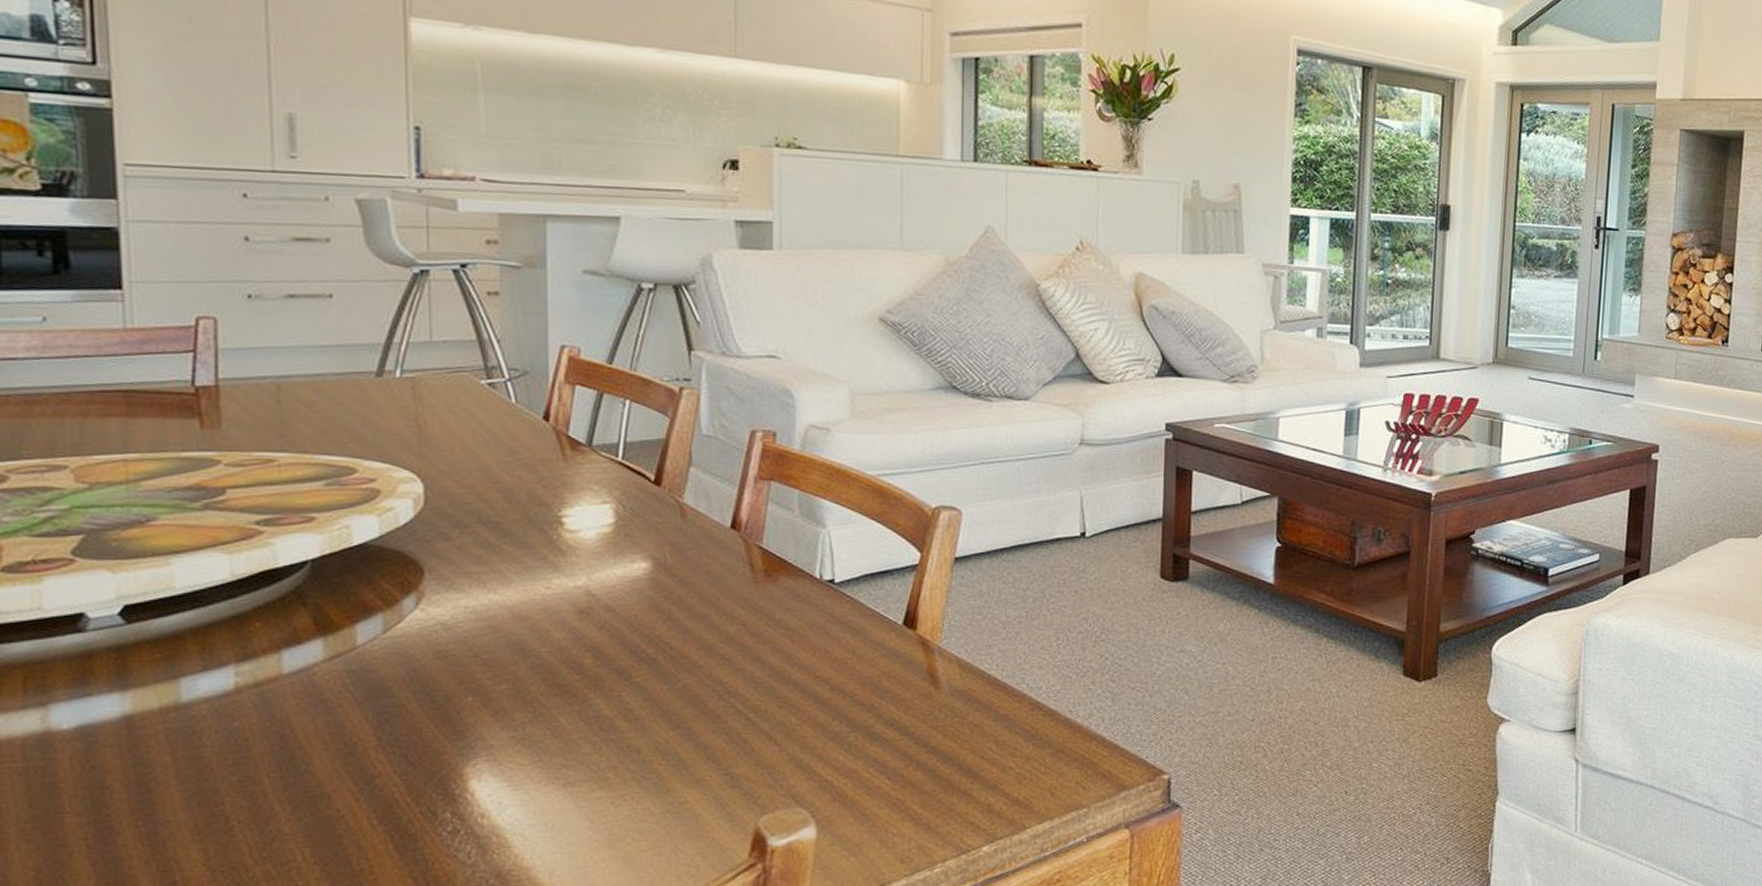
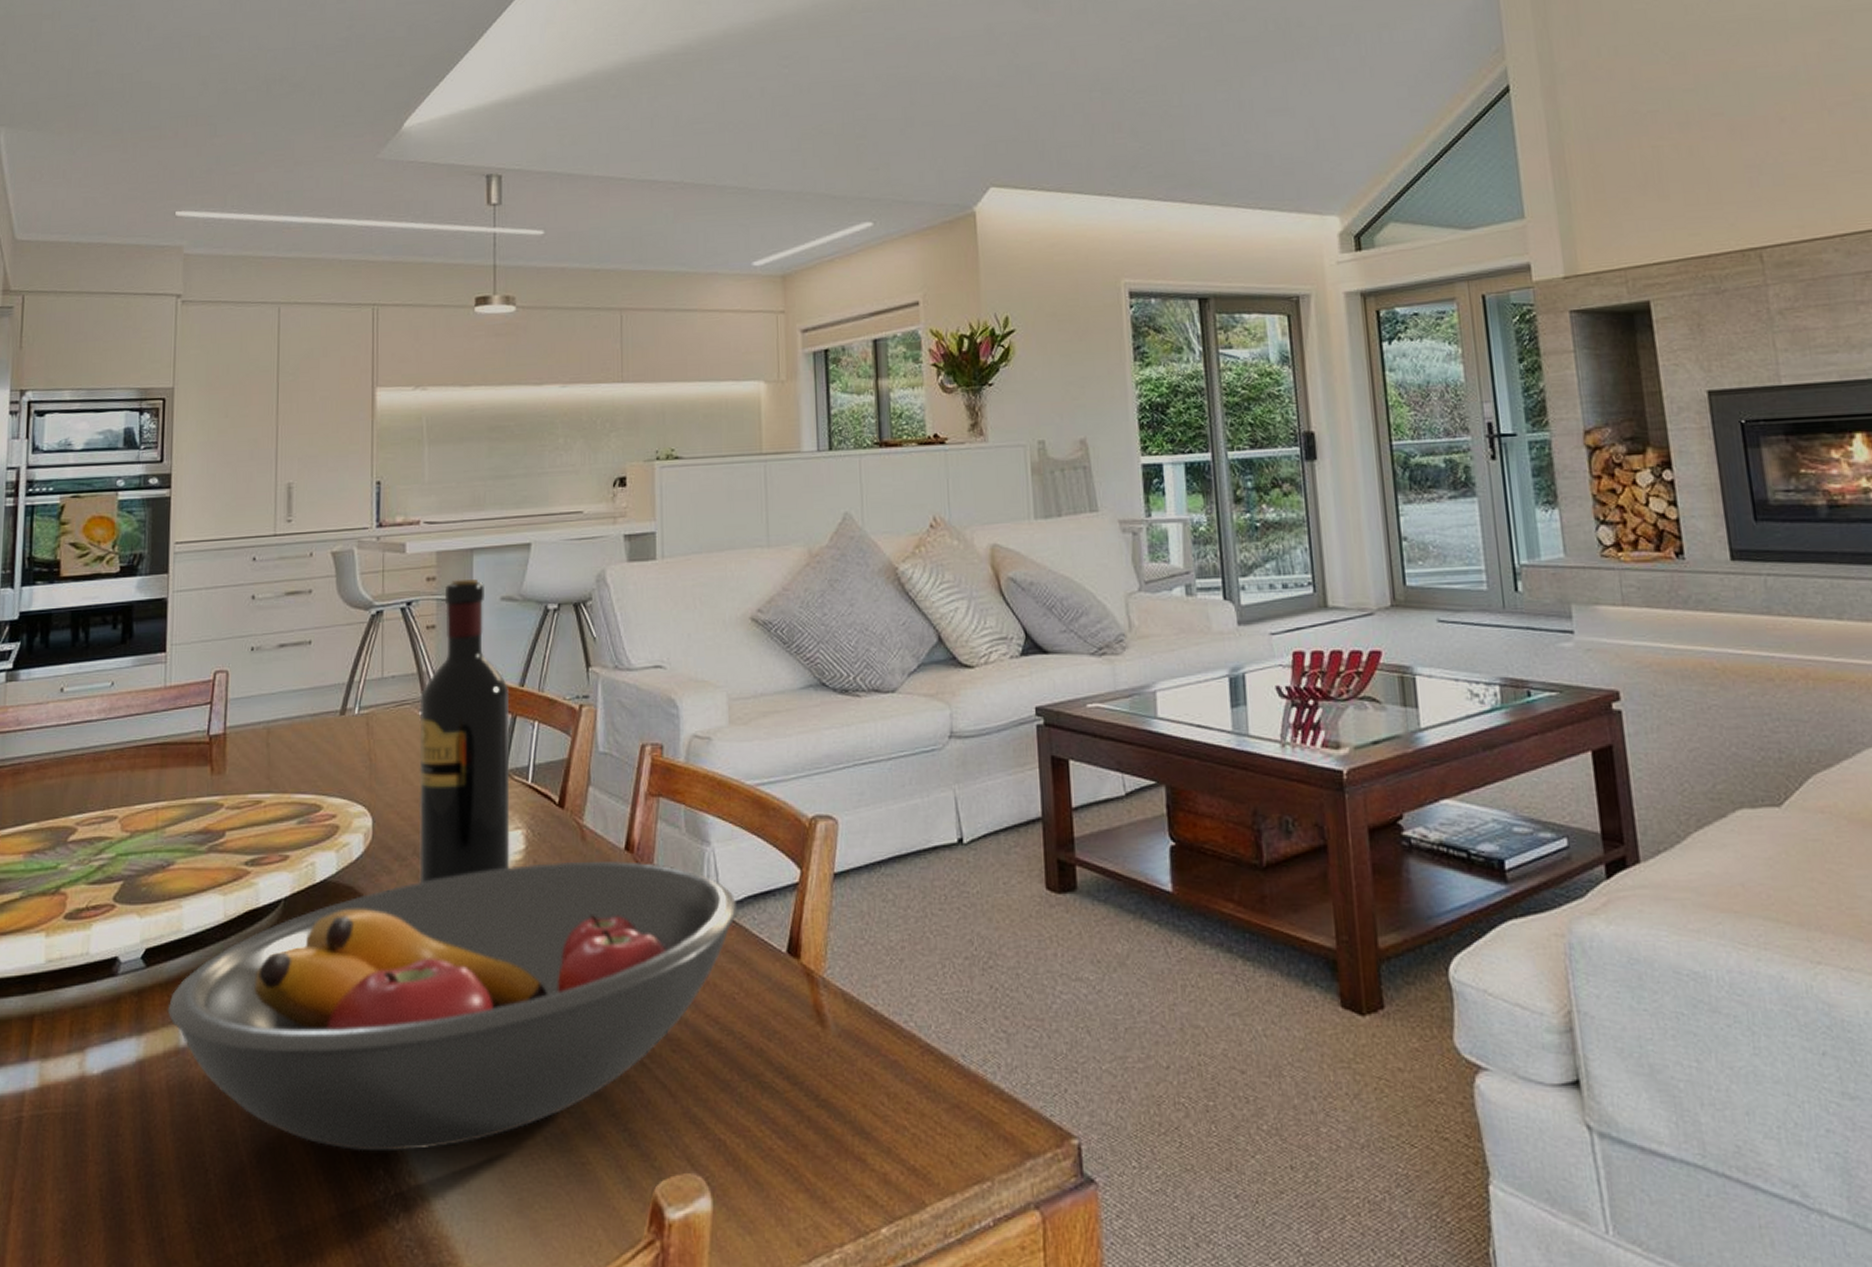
fruit bowl: none [160,536,853,797] -> present [167,860,738,1152]
wine bottle: none [480,245,597,551] -> present [419,579,510,884]

